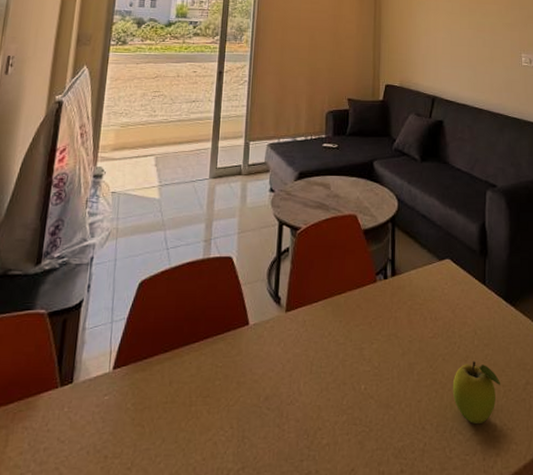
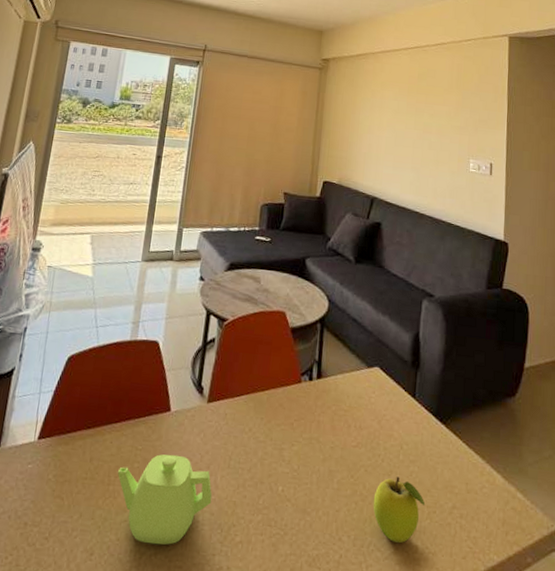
teapot: none [198,367,297,459] -> present [117,454,213,545]

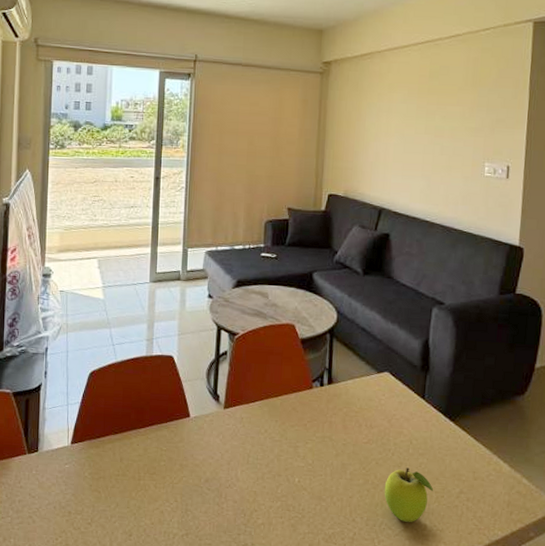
teapot: present [117,454,213,545] -> none [146,453,234,528]

